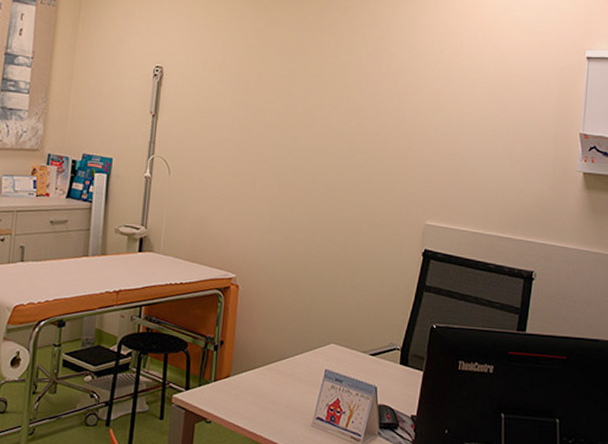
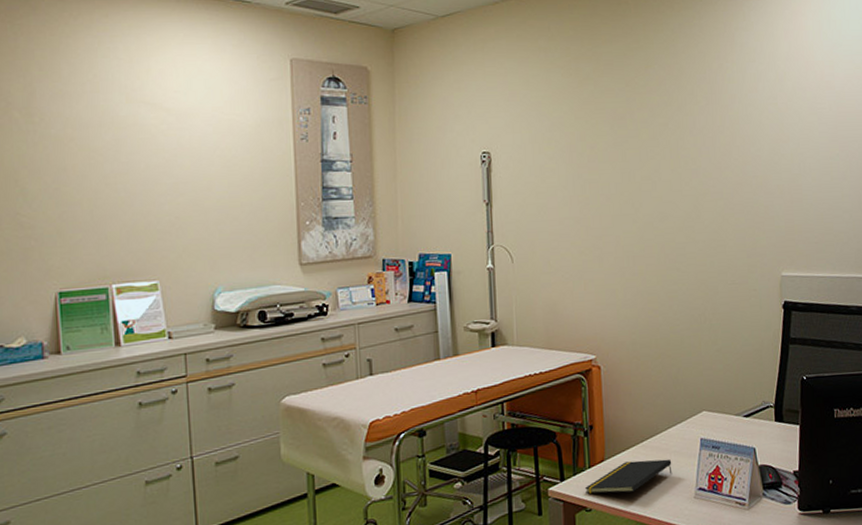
notepad: none [208,381,295,411] -> present [585,459,673,494]

